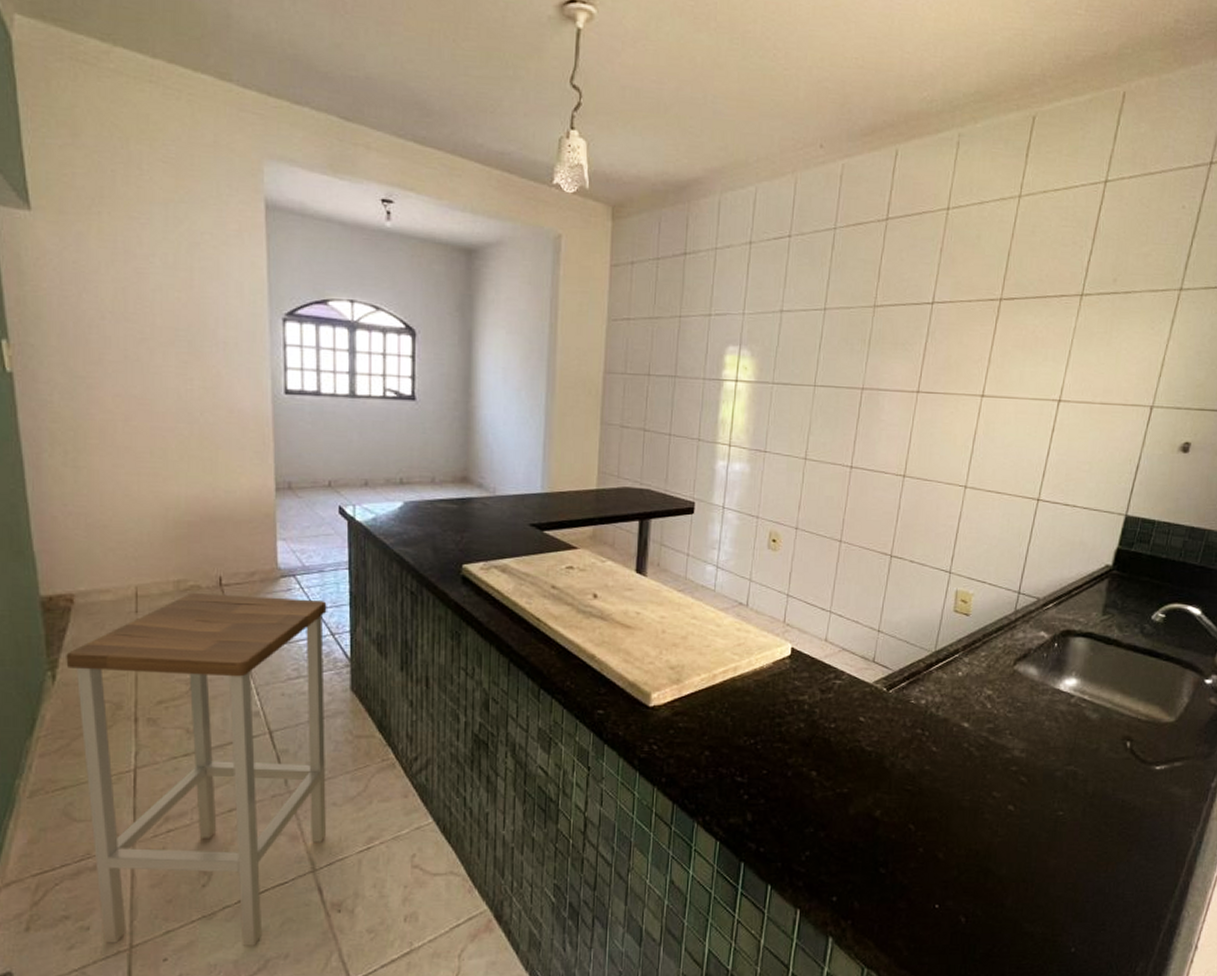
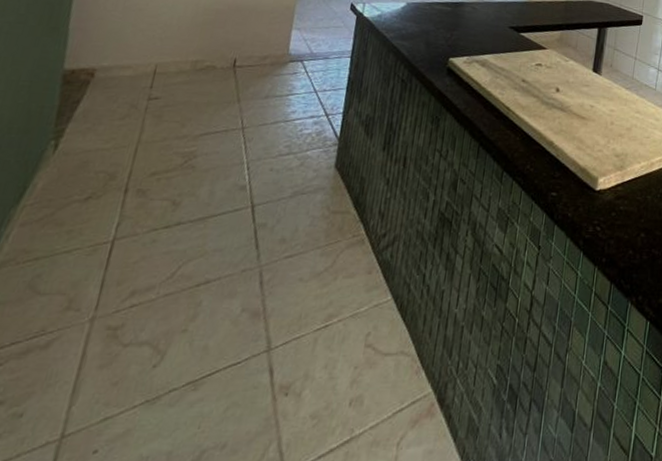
bar stool: present [66,593,327,946] -> none [33,73,327,435]

